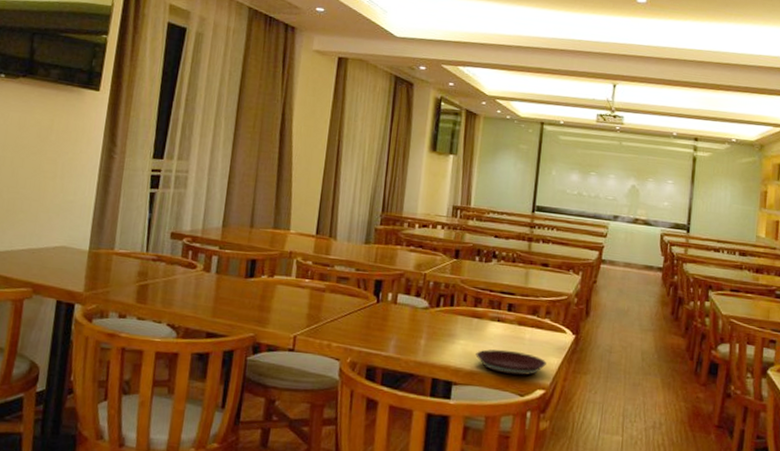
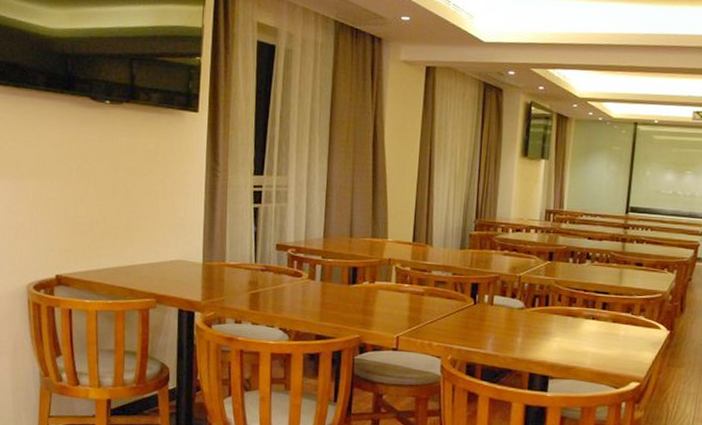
plate: present [475,349,546,376] -> none [571,345,641,370]

